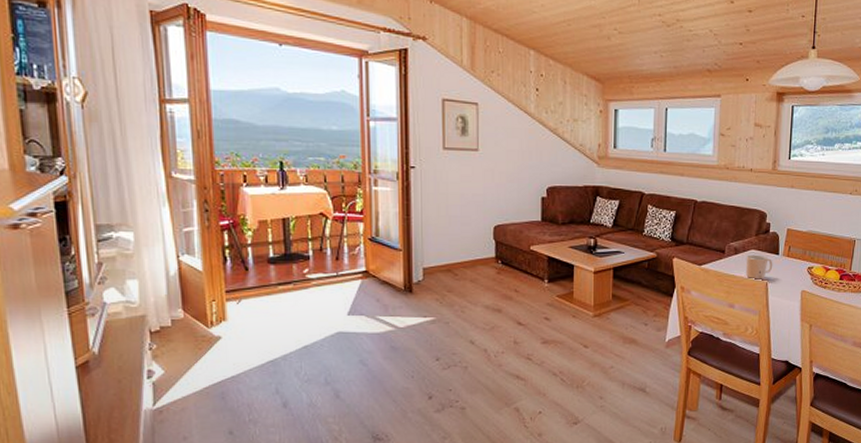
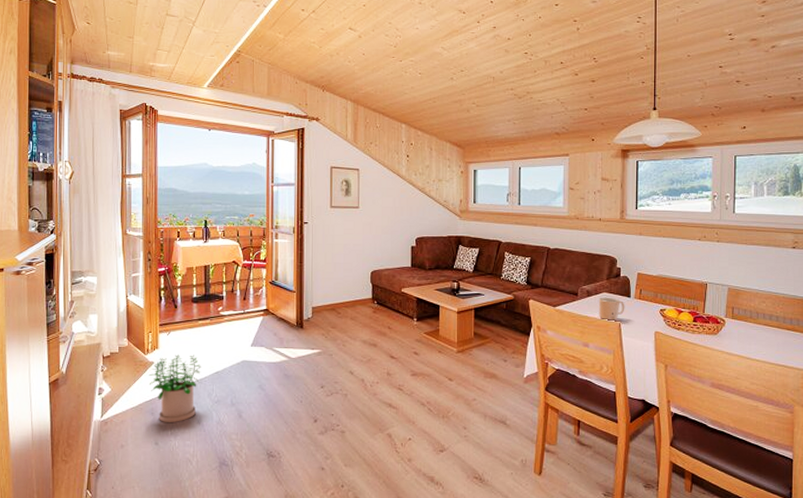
potted plant: none [215,327,285,408] -> present [149,354,201,422]

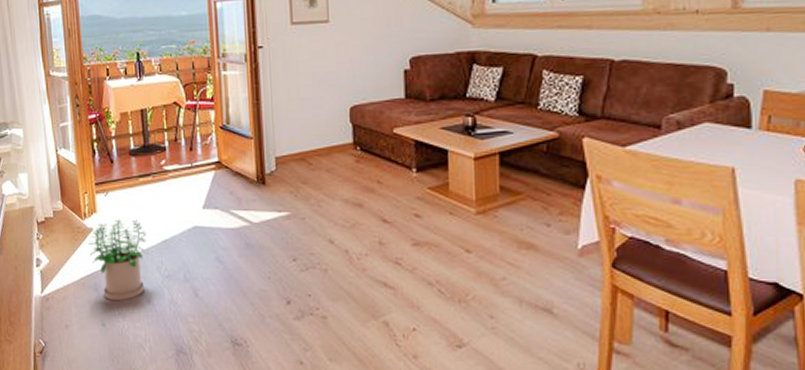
mug: present [598,297,625,321] -> none [696,129,742,165]

